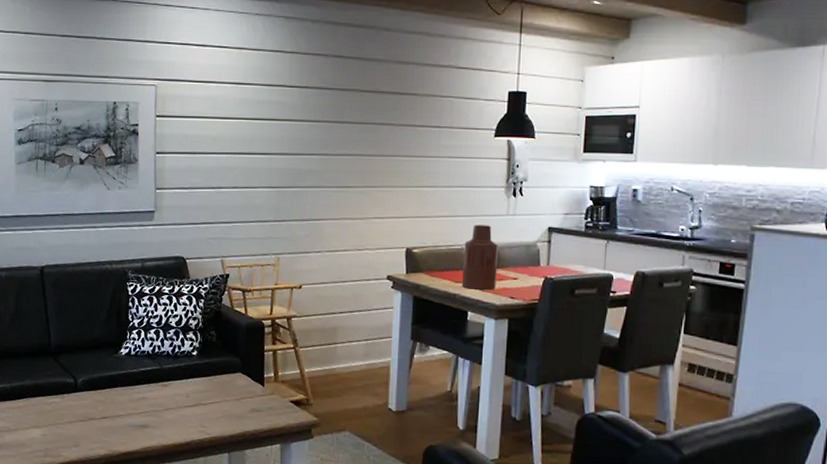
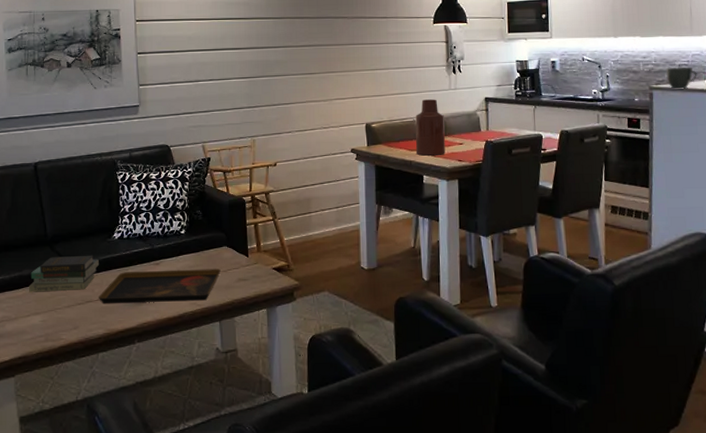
books: none [29,368,104,406] -> present [28,255,99,292]
decorative tray: none [101,391,233,429] -> present [98,269,221,303]
cup: none [774,206,813,232] -> present [666,68,697,89]

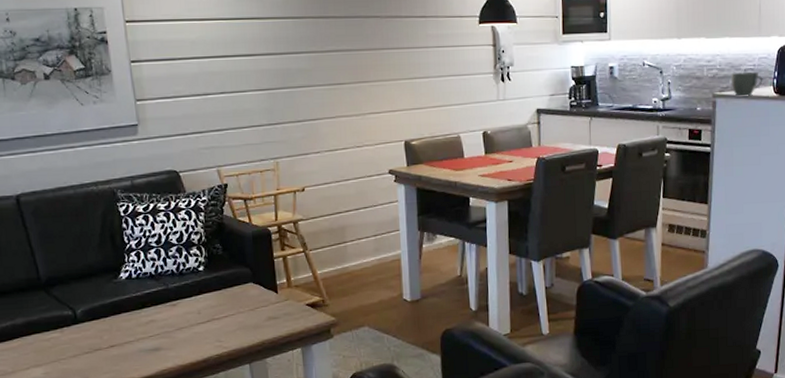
books: present [28,255,99,292] -> none [24,298,106,343]
decorative tray: present [98,269,221,303] -> none [107,307,248,351]
vase: present [415,99,446,156] -> none [460,111,494,176]

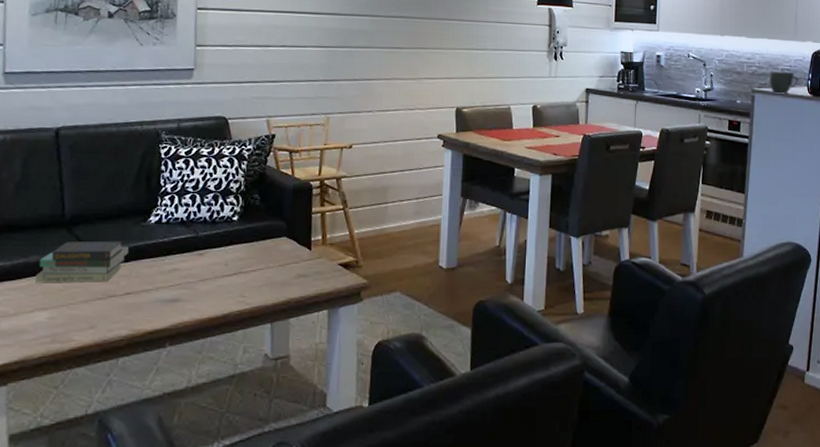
books: none [24,298,106,343] -> present [34,241,129,283]

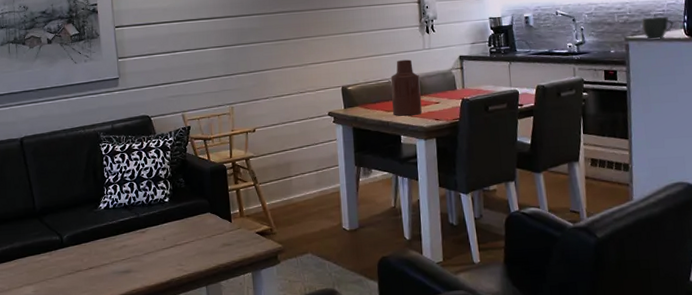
books: present [34,241,129,283] -> none [19,225,87,264]
vase: none [508,86,543,147] -> present [390,59,422,116]

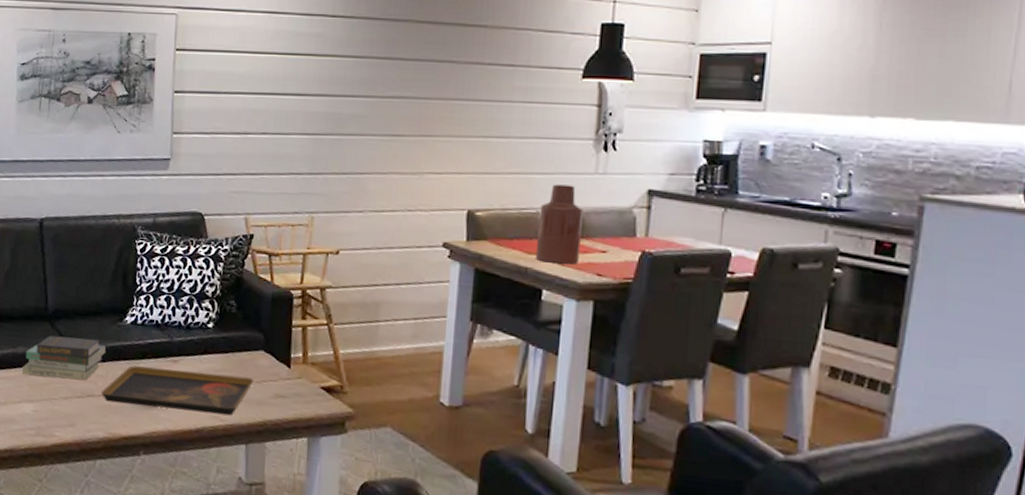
books: none [19,225,87,264] -> present [21,335,106,380]
decorative tray: none [87,235,205,272] -> present [100,365,254,415]
cup: present [641,17,674,39] -> none [951,170,1007,204]

